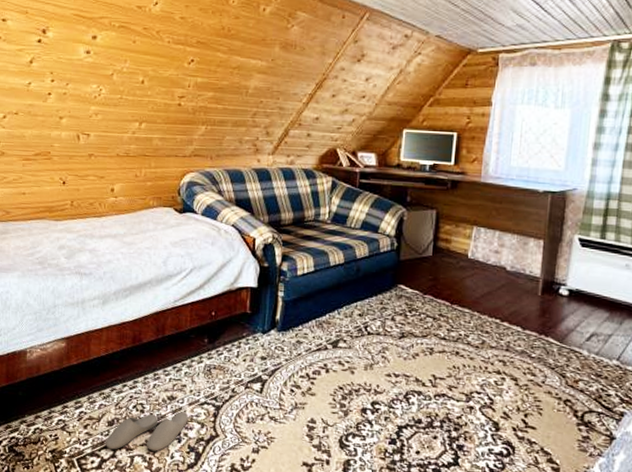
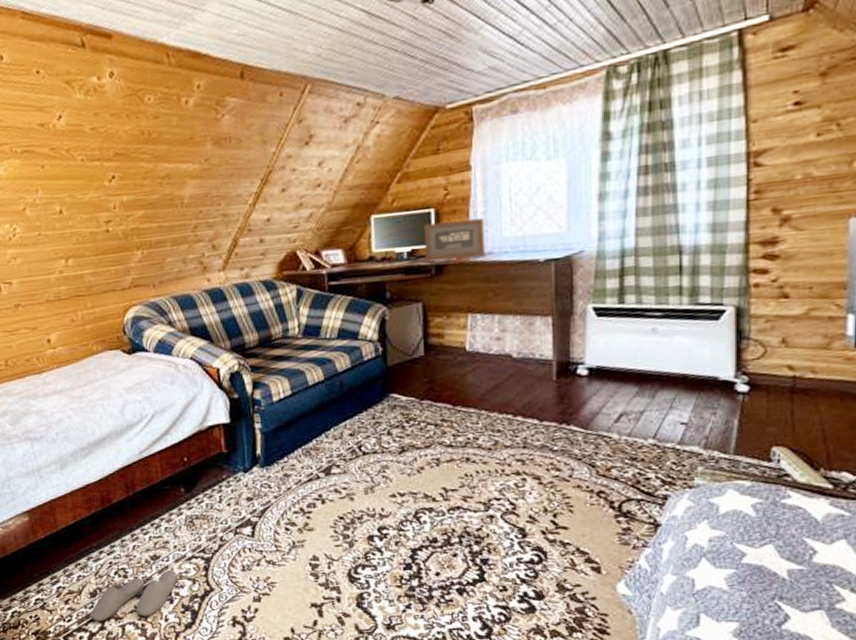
picture frame: none [444,144,498,180] -> present [423,217,485,262]

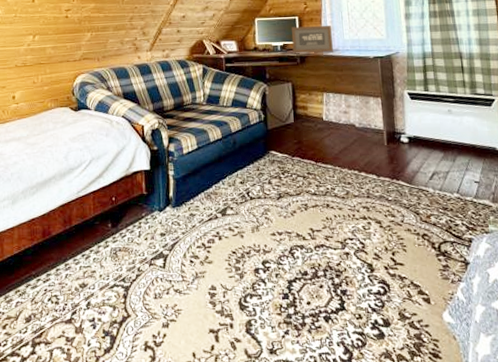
slippers: present [90,570,178,622] -> none [24,297,101,346]

